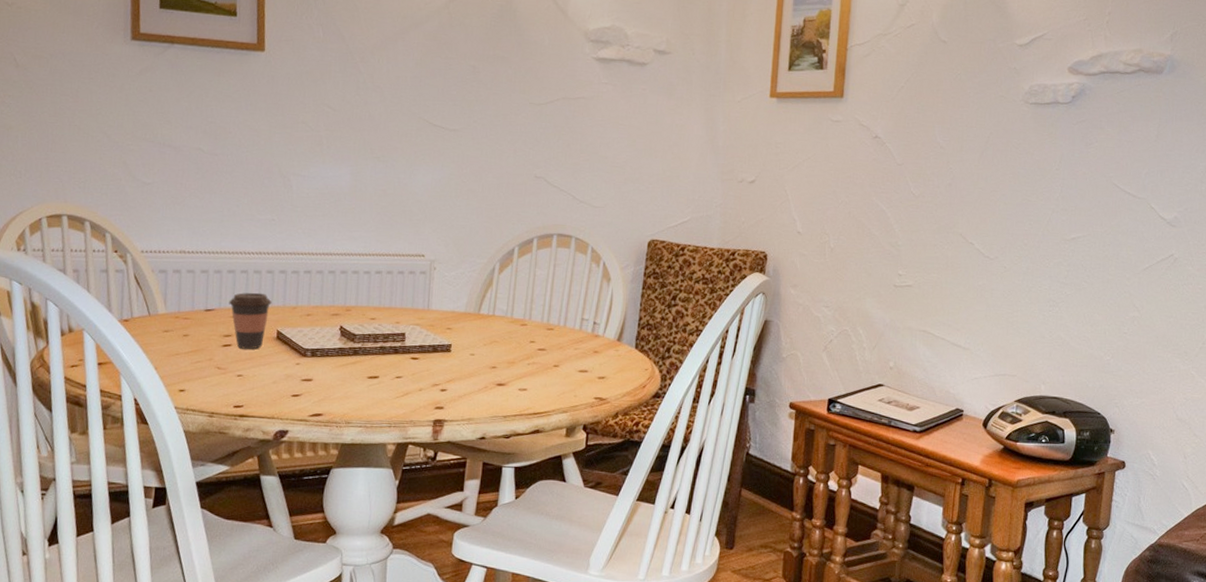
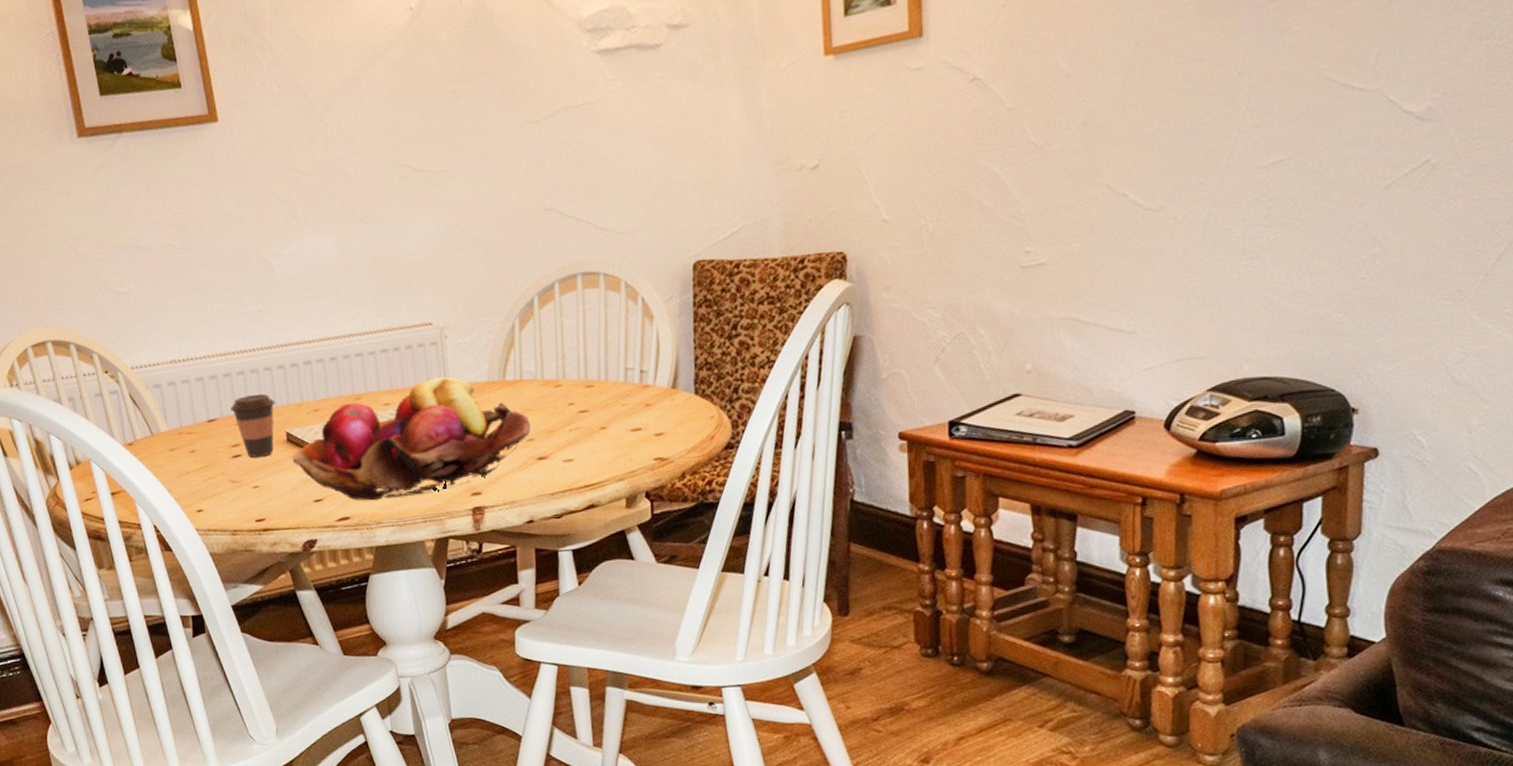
fruit basket: none [278,302,496,402] -> present [292,376,531,501]

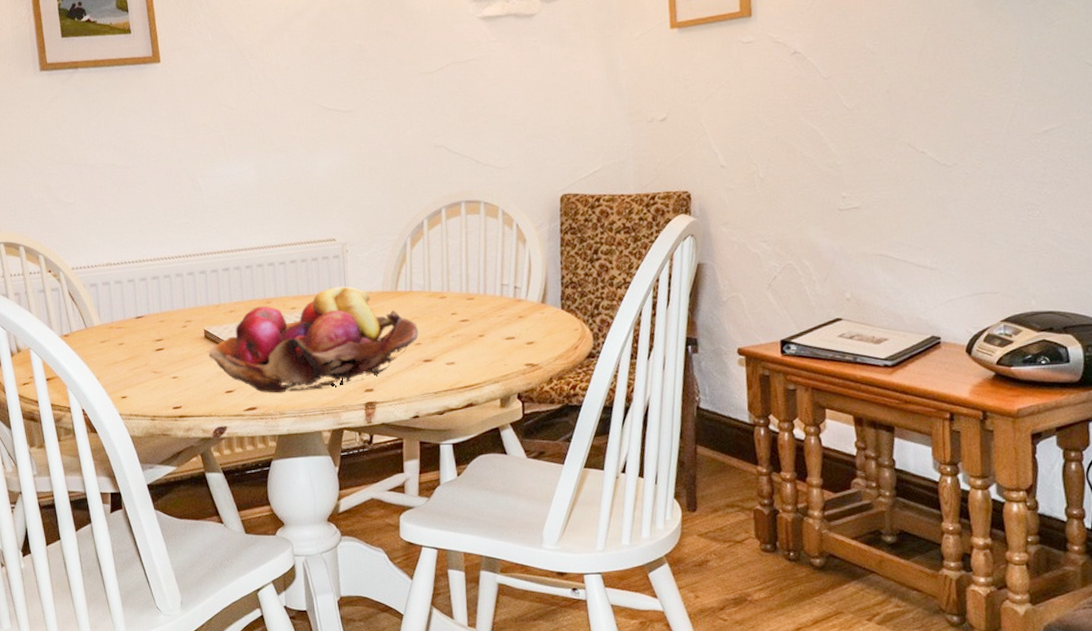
coffee cup: present [230,393,275,458] -> none [157,295,196,351]

